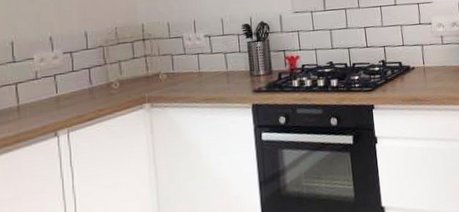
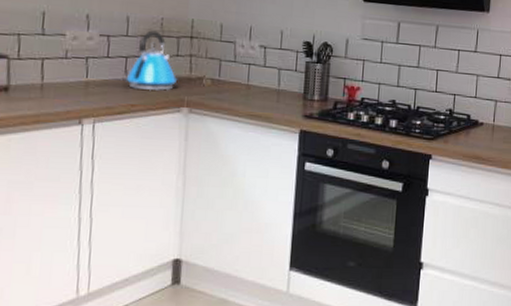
kettle: none [91,40,137,95] -> present [126,30,178,91]

